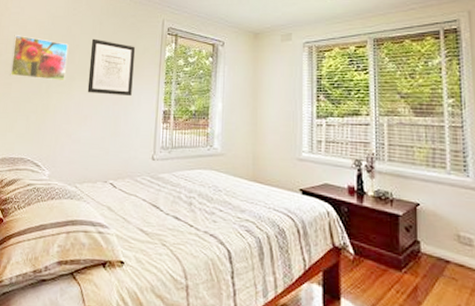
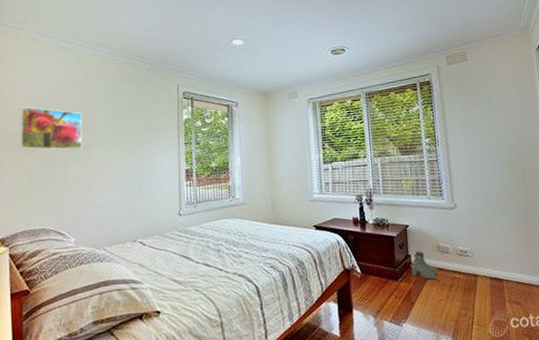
wall art: present [87,38,135,96] -> none [106,106,153,159]
boots: none [420,238,455,277] -> present [411,251,438,280]

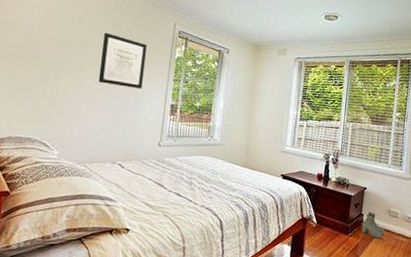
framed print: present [20,107,83,150] -> none [16,19,80,70]
wall art: none [106,106,153,159] -> present [98,32,147,89]

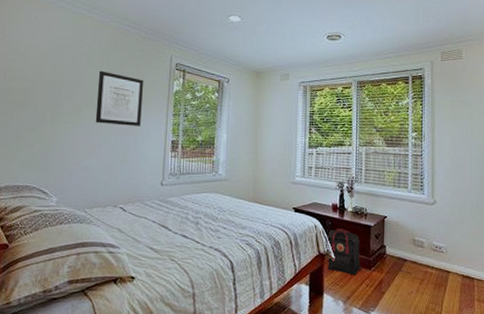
backpack: none [309,196,341,239] -> present [326,229,362,275]
boots: present [361,212,385,239] -> none [385,243,410,272]

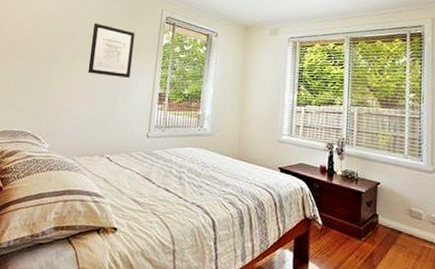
backpack: present [326,229,362,275] -> none [312,193,351,245]

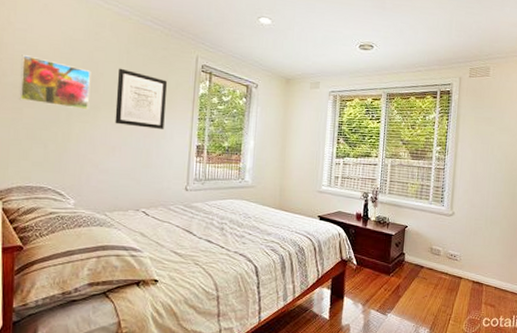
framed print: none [13,15,72,61] -> present [19,55,91,110]

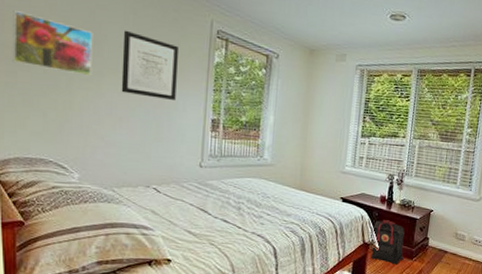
backpack: none [348,237,381,280] -> present [371,220,405,264]

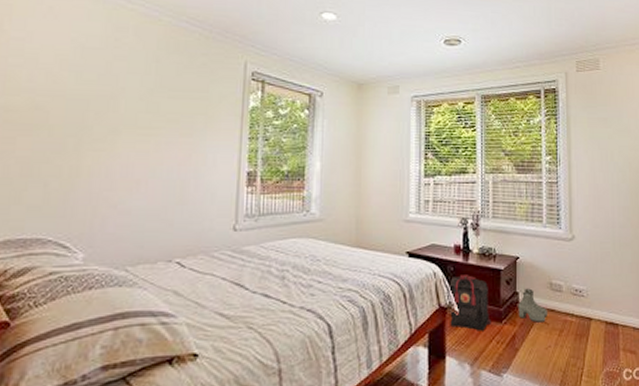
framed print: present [13,10,93,77] -> none [12,70,109,135]
wall art: present [121,30,178,100] -> none [139,80,207,154]
boots: none [426,235,451,263] -> present [518,288,547,322]

